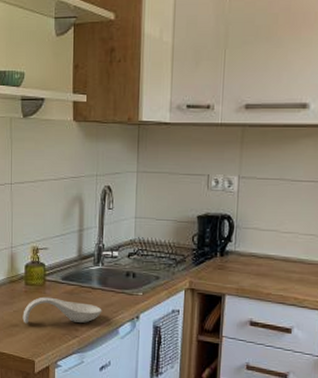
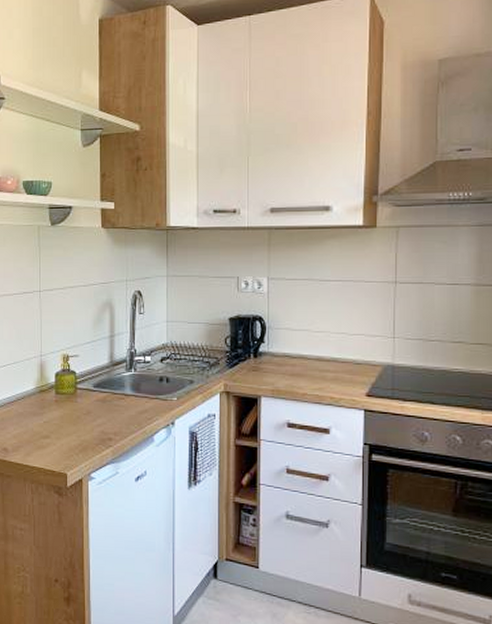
spoon rest: present [22,296,102,324] -> none [53,405,136,435]

